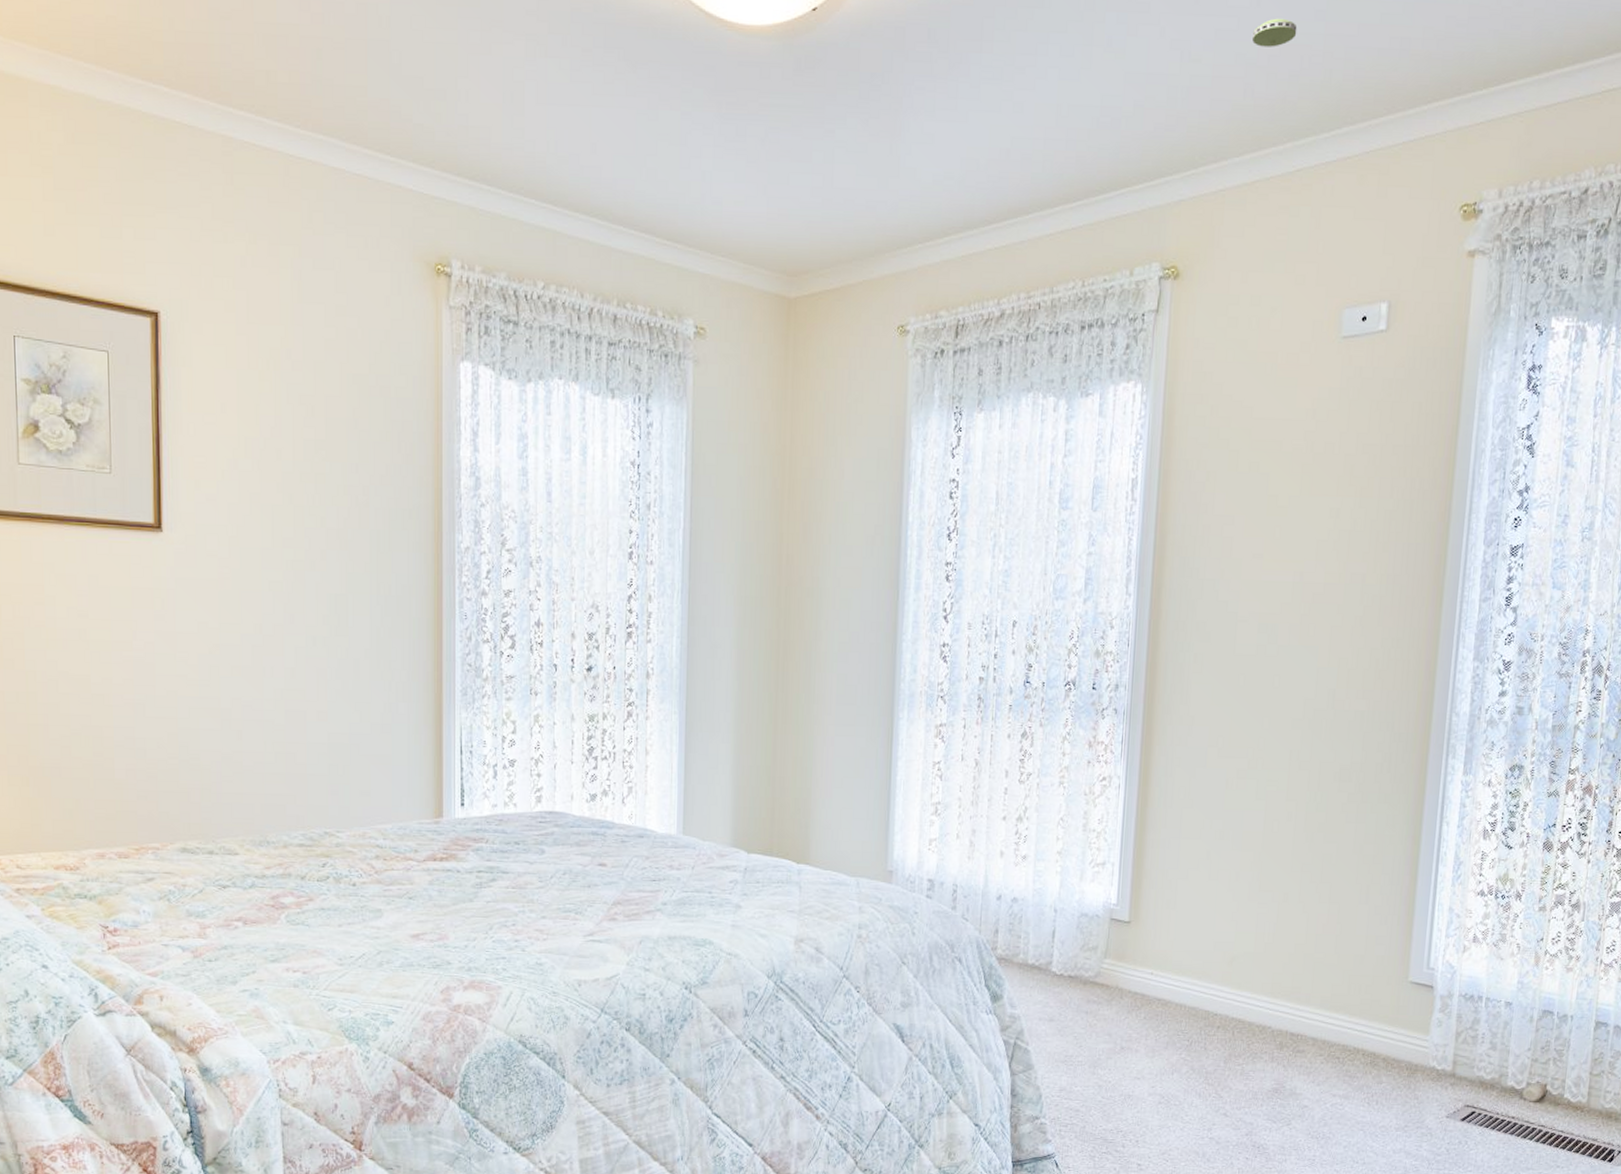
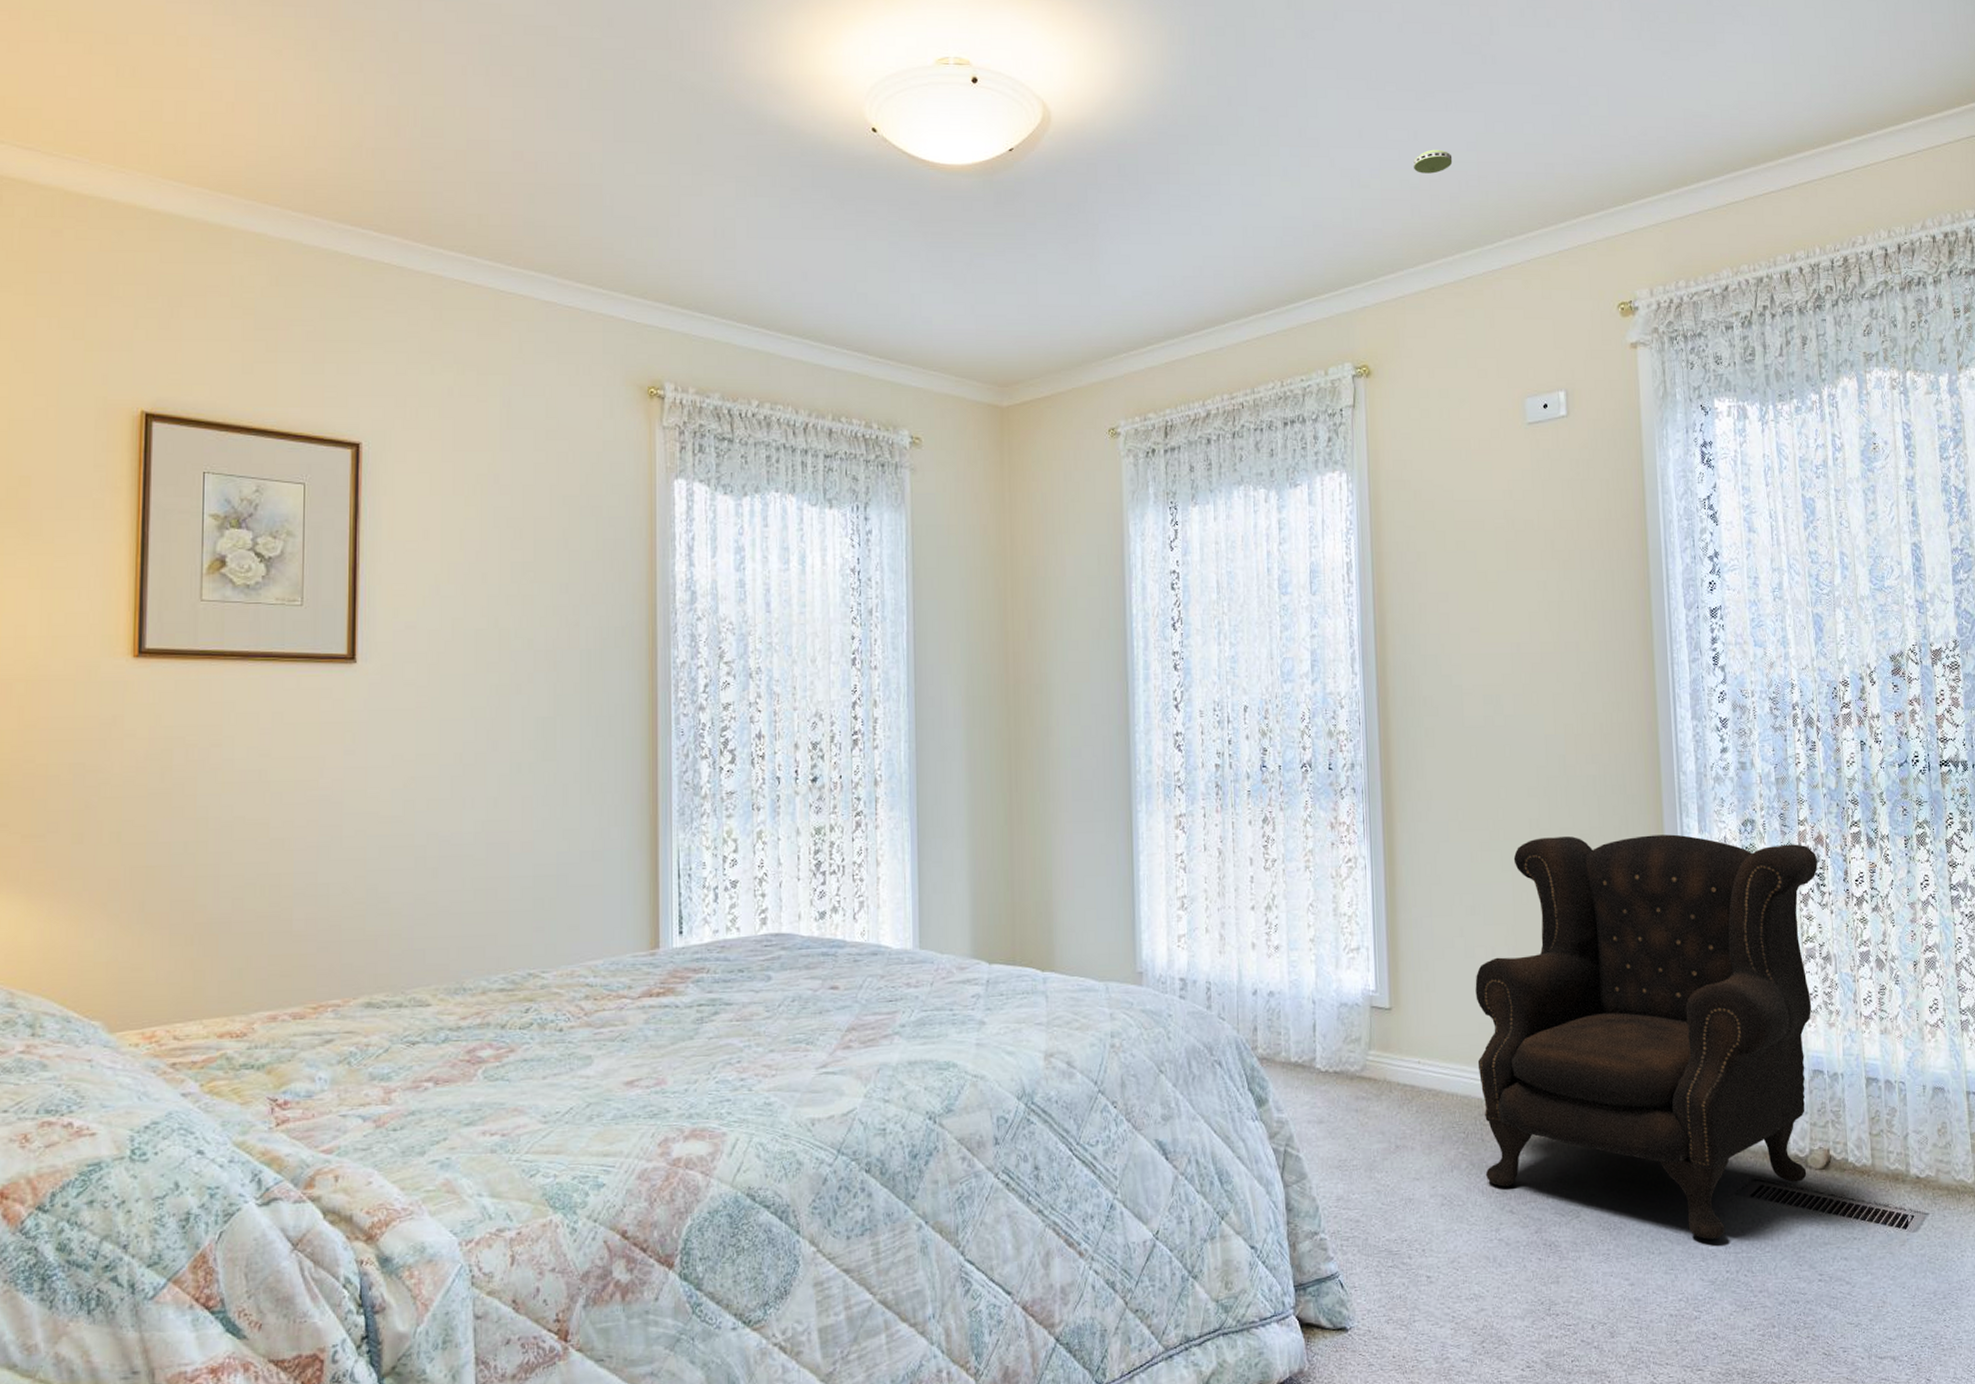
armchair: none [1205,769,1583,1155] -> present [1475,834,1818,1240]

